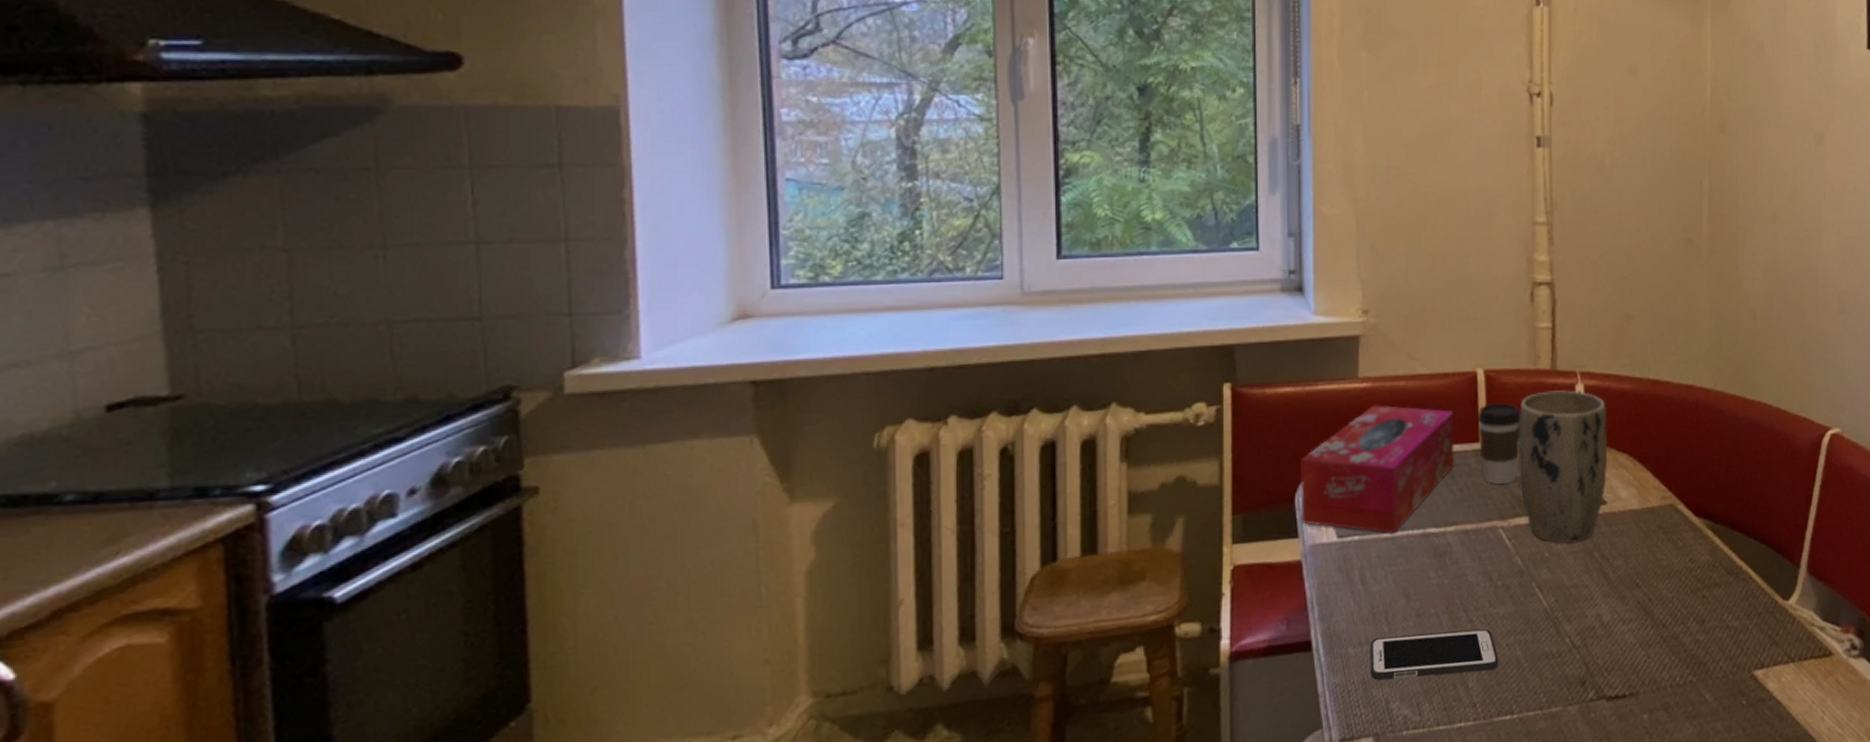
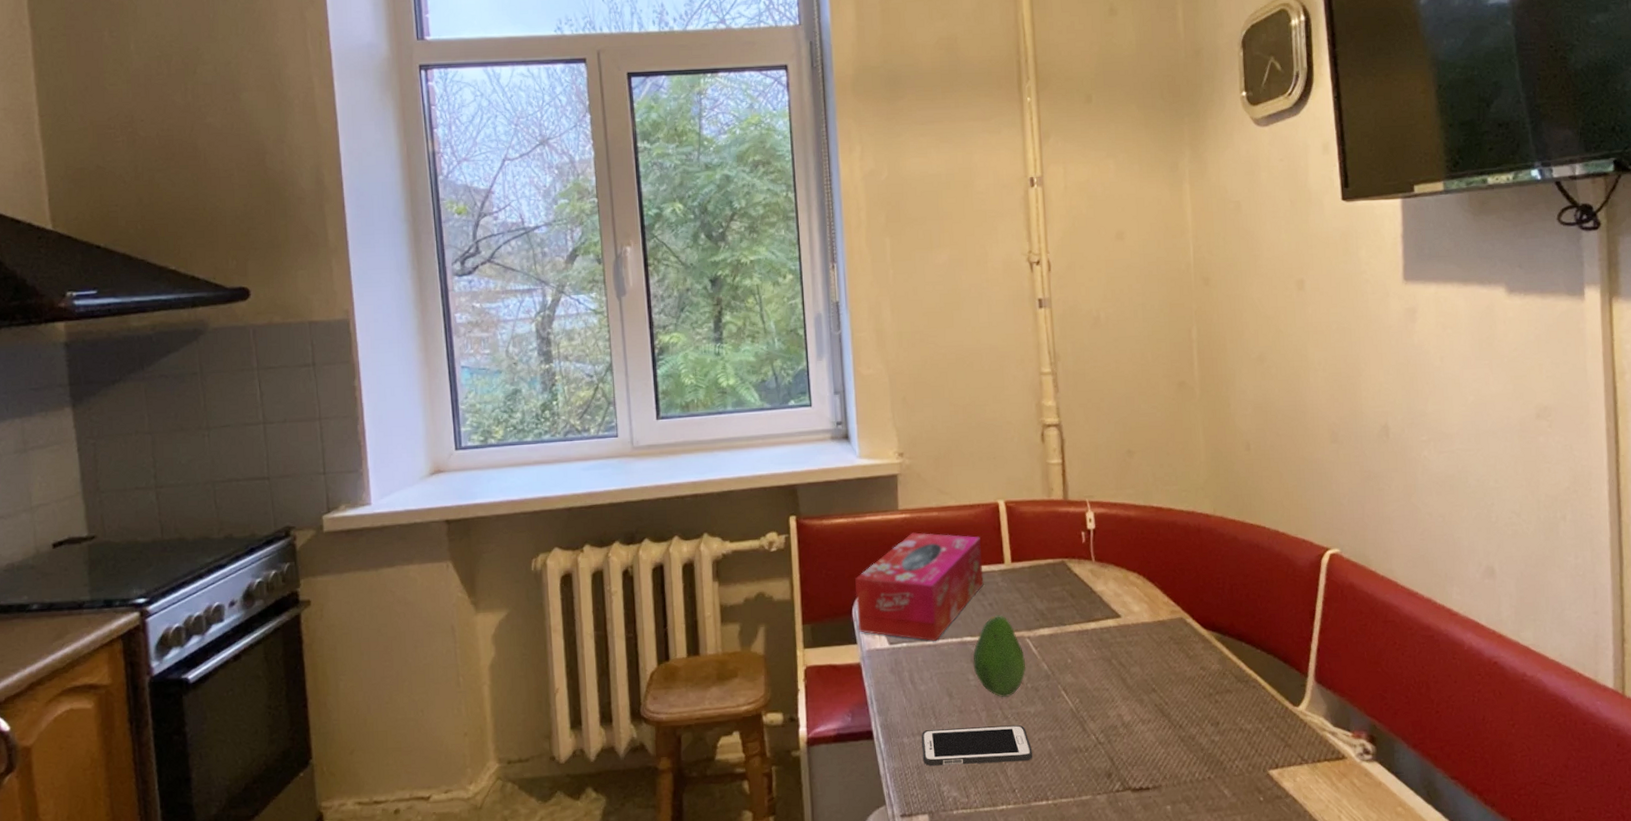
fruit: none [1436,501,1497,597] -> present [972,614,1026,697]
coffee cup: present [1477,403,1520,484] -> none [1001,529,1040,600]
plant pot: present [1519,390,1608,544] -> none [1037,517,1120,652]

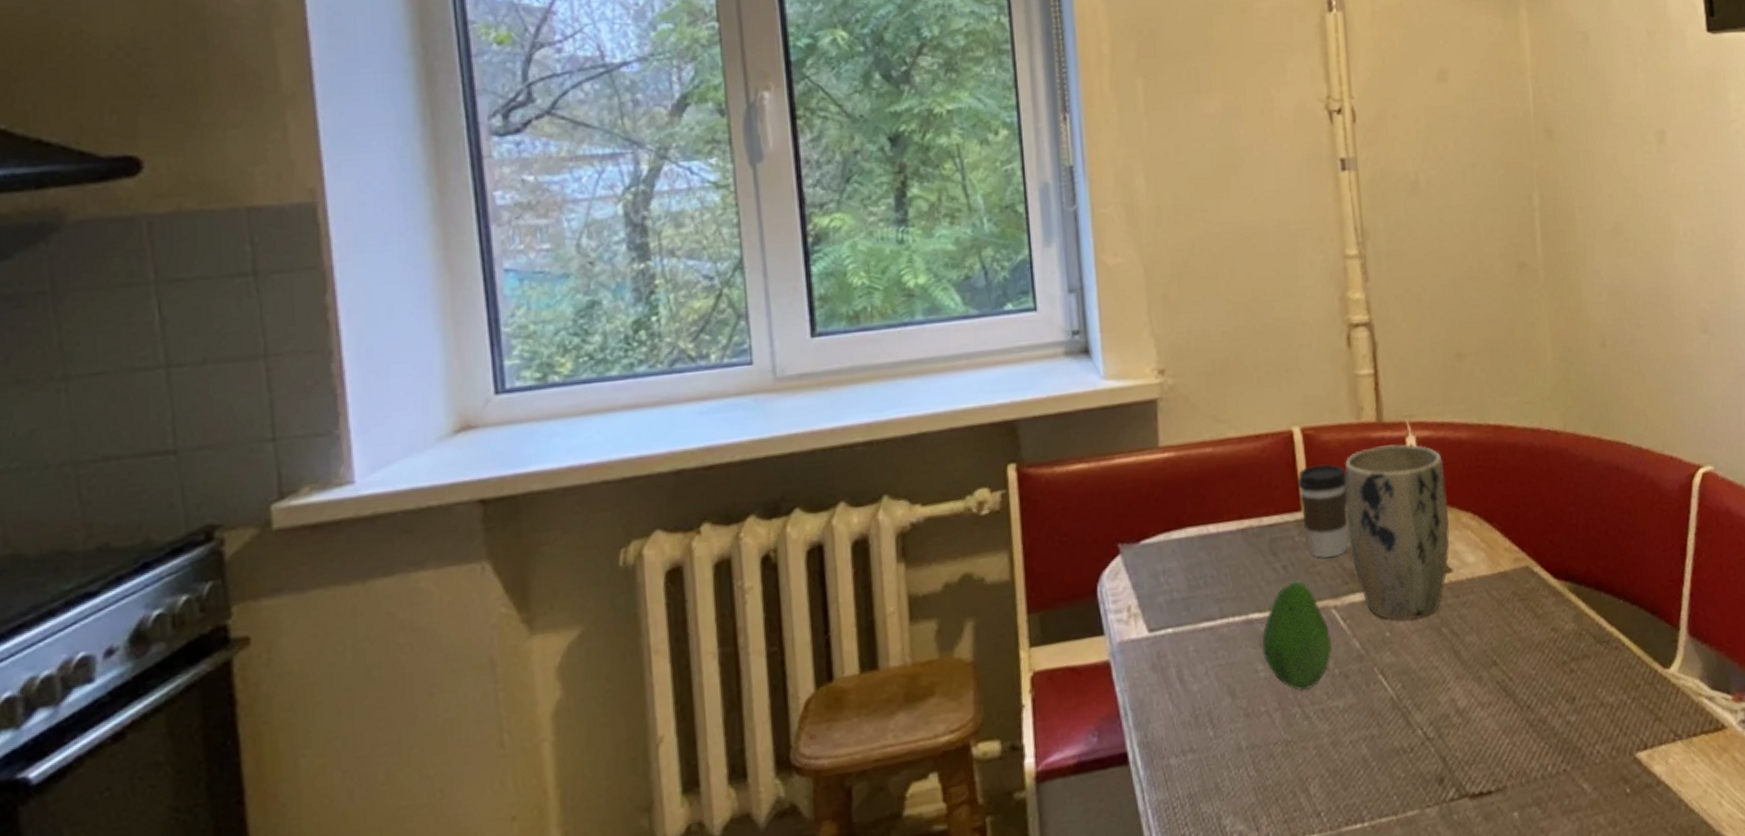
tissue box: present [855,532,984,641] -> none [1100,476,1275,623]
cell phone: present [921,724,1032,766] -> none [1194,725,1342,793]
coffee cup: none [1001,529,1040,600] -> present [1297,464,1348,558]
plant pot: none [1037,517,1120,652] -> present [1344,444,1450,621]

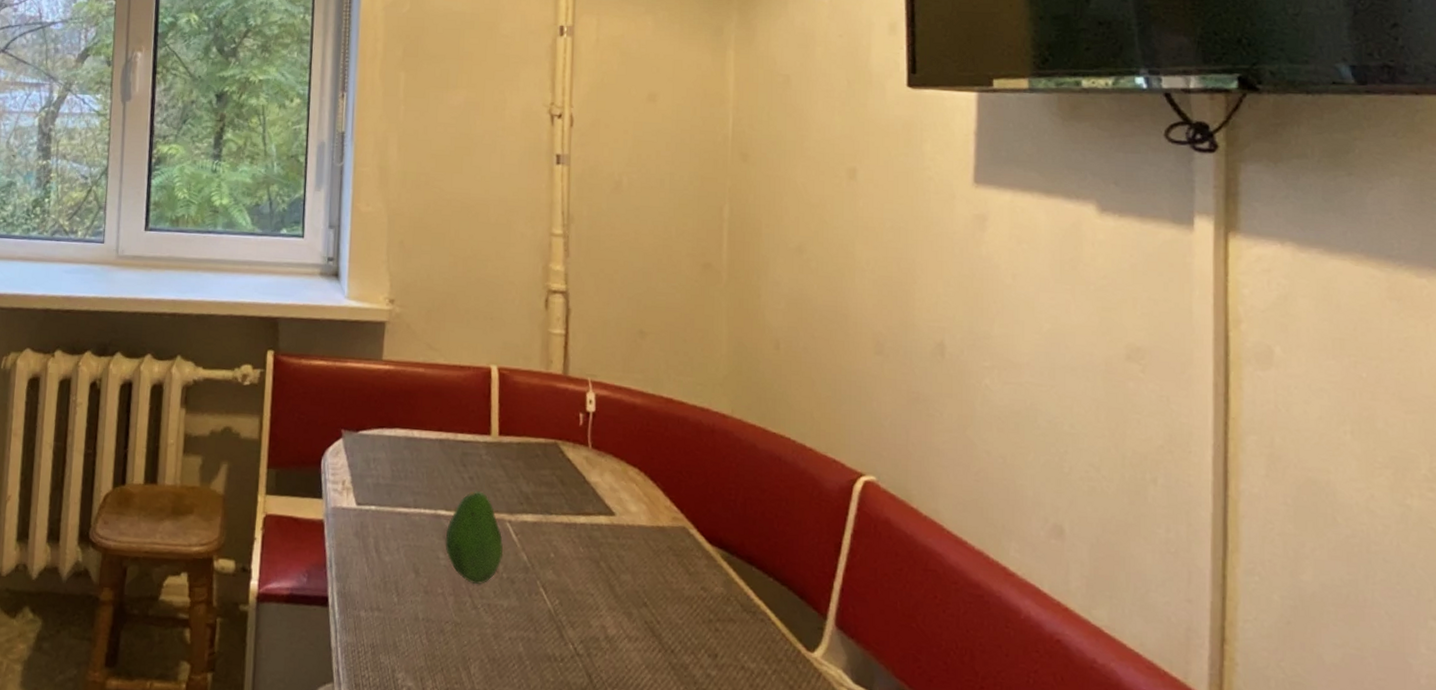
coffee cup: present [1297,464,1348,558] -> none [489,399,531,479]
plant pot: present [1344,444,1450,621] -> none [528,395,618,549]

